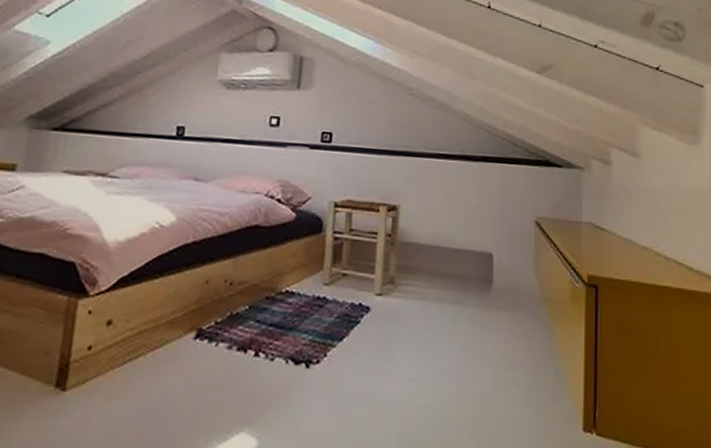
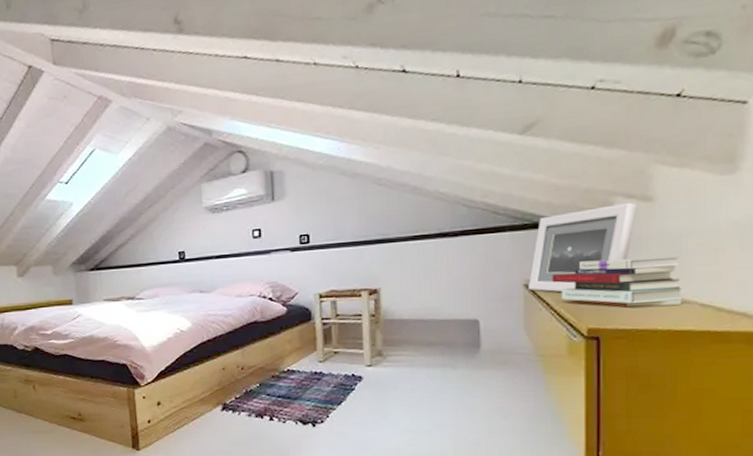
picture frame: none [539,155,628,235] -> present [528,202,638,293]
books: none [559,205,663,260] -> present [552,256,683,308]

